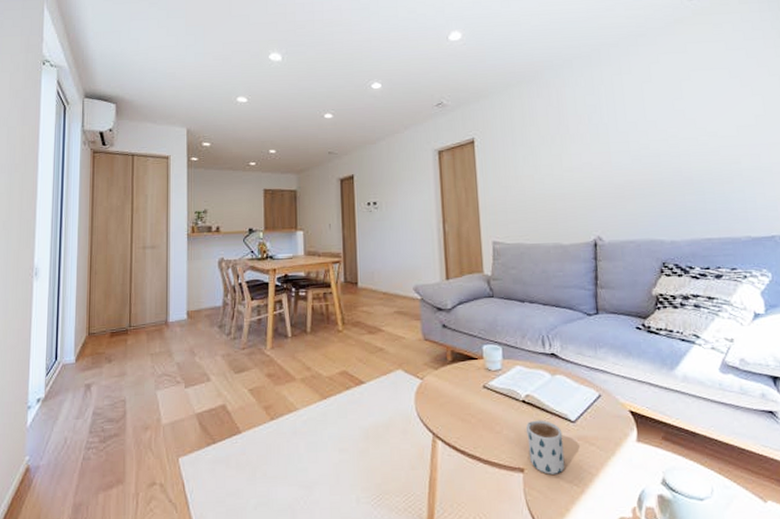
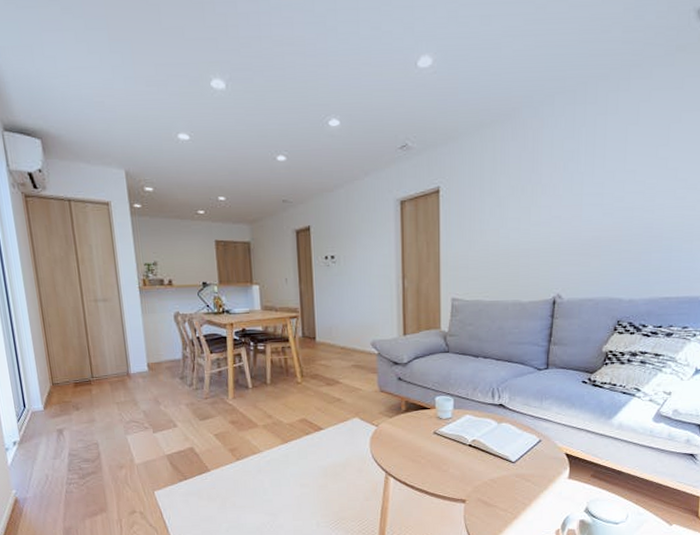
mug: present [525,420,565,475] -> none [470,461,503,504]

